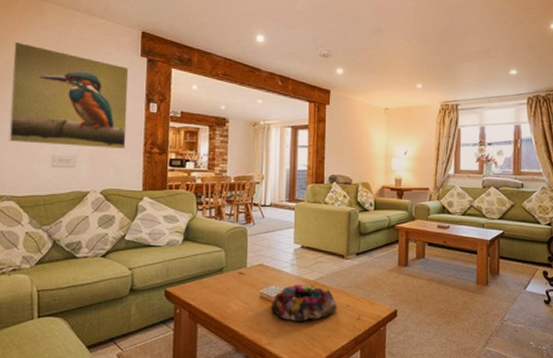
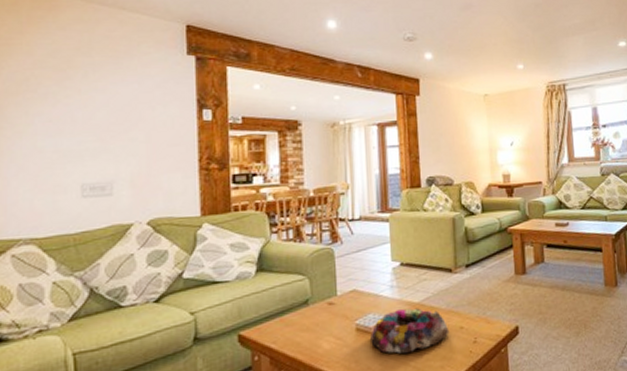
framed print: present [8,41,129,149] -> none [21,47,175,172]

